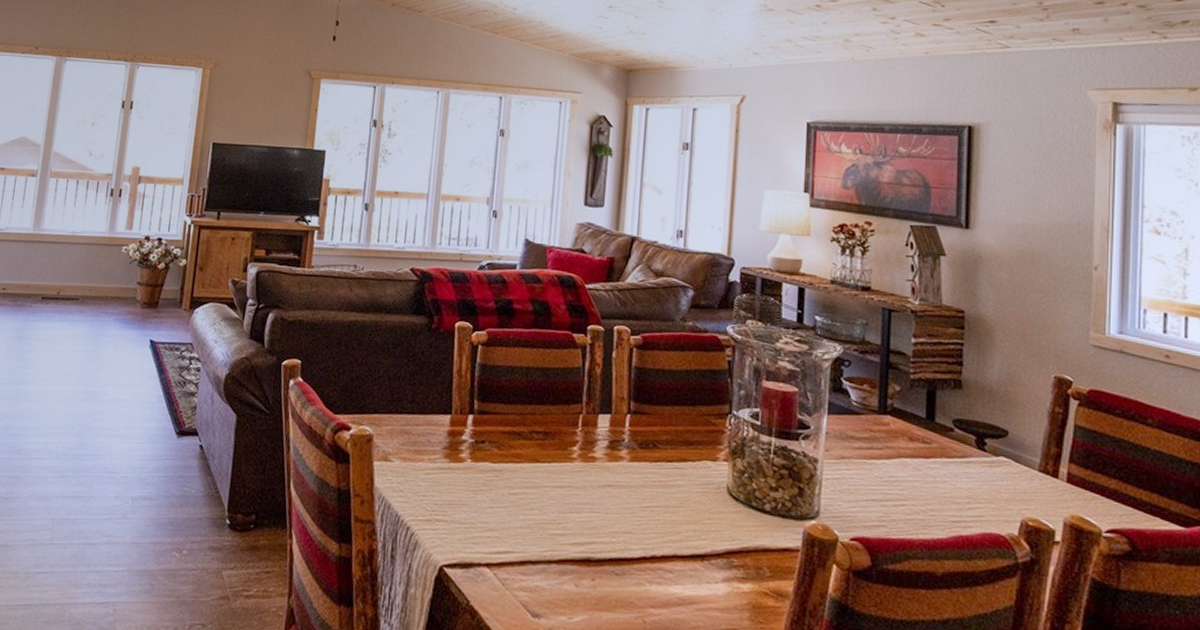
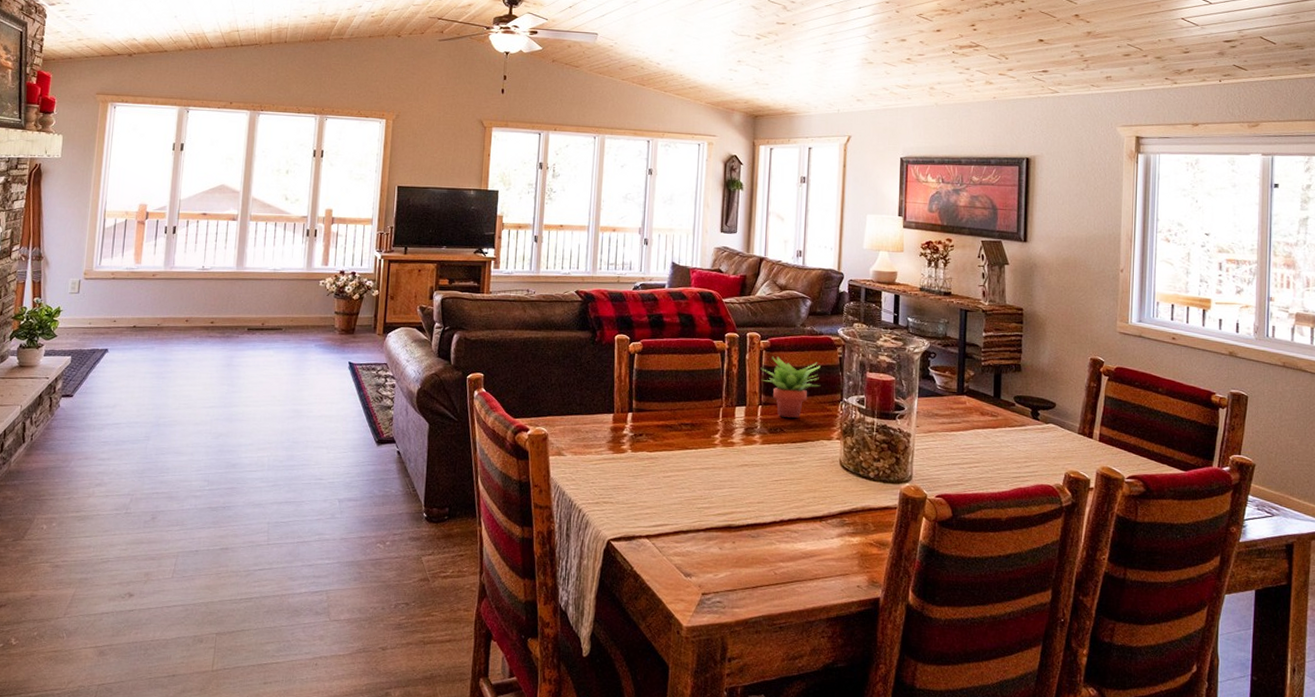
succulent plant: none [630,355,704,432] -> present [760,356,821,418]

